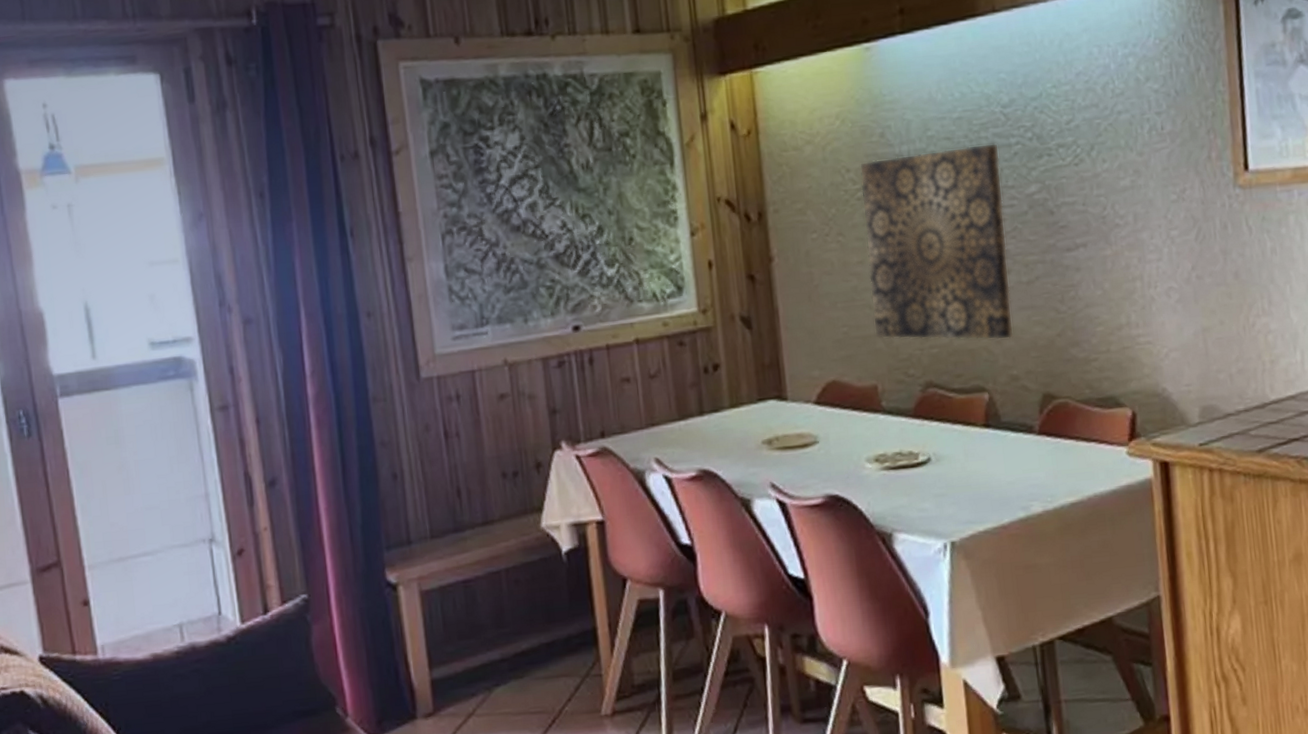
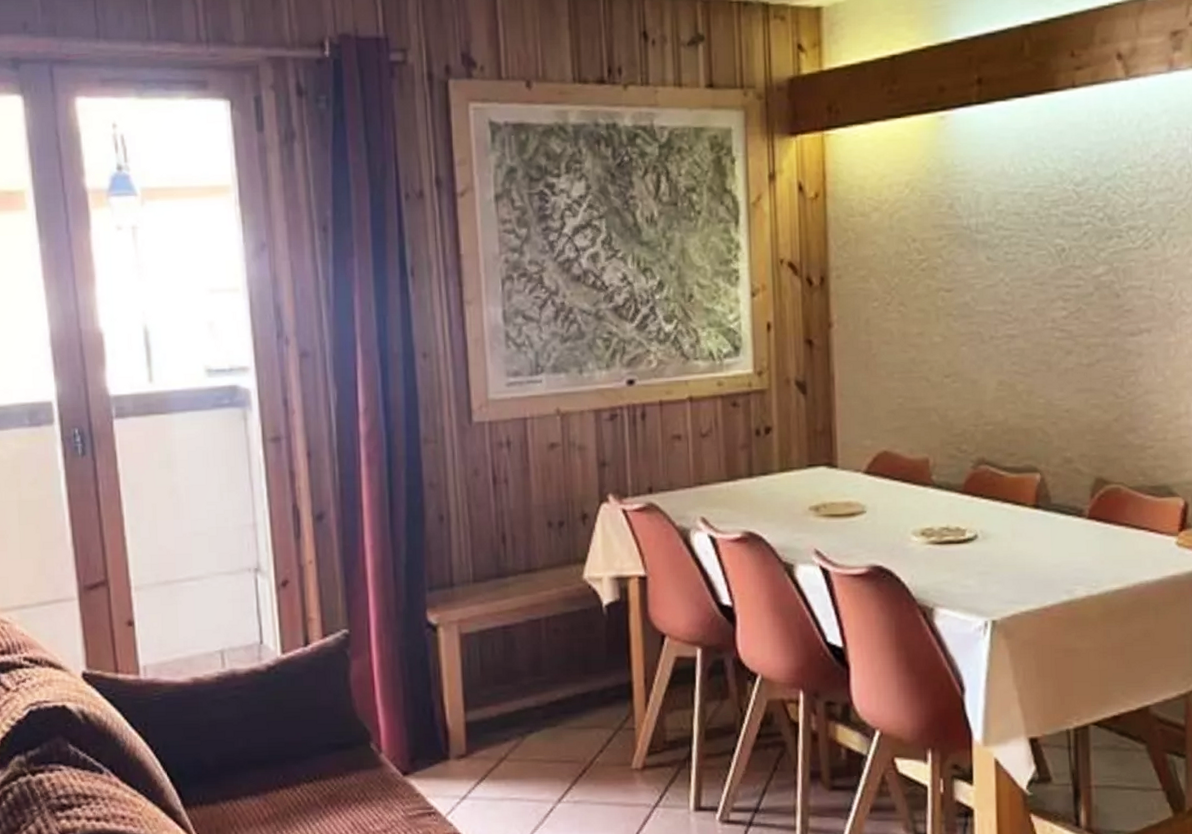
wall art: present [859,142,1014,340] -> none [925,221,1071,421]

